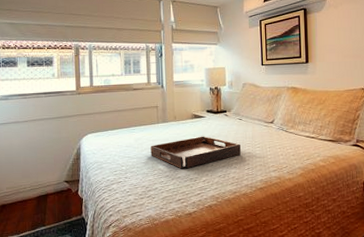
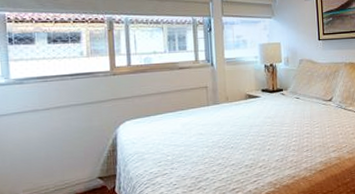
serving tray: present [150,136,242,169] -> none [200,117,300,155]

